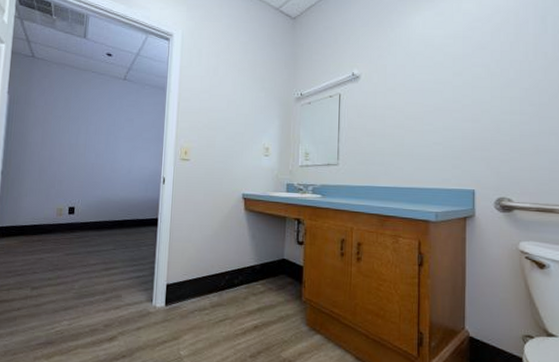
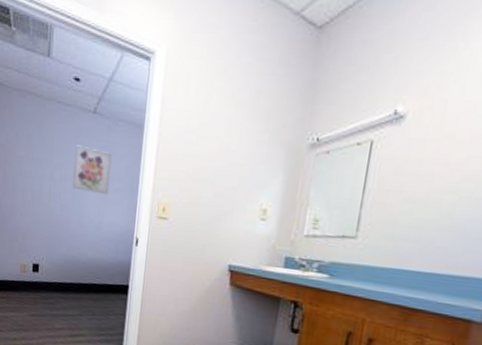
wall art: none [106,105,140,144] -> present [73,145,112,195]

